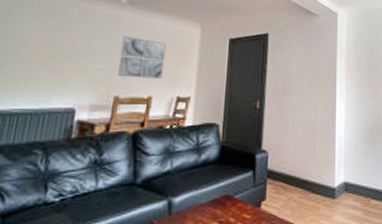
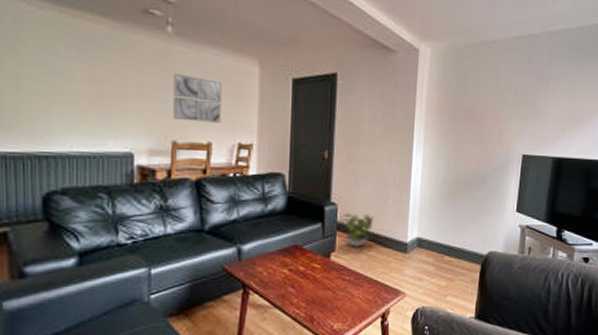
potted plant: none [268,159,302,196] -> present [337,213,374,248]

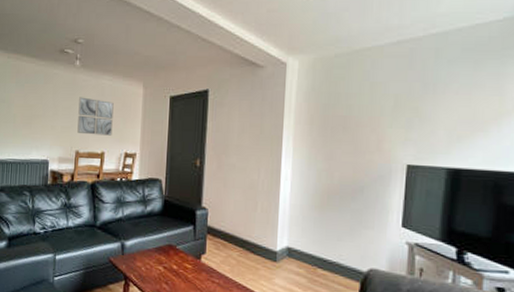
potted plant: present [337,213,374,248] -> none [207,218,243,253]

